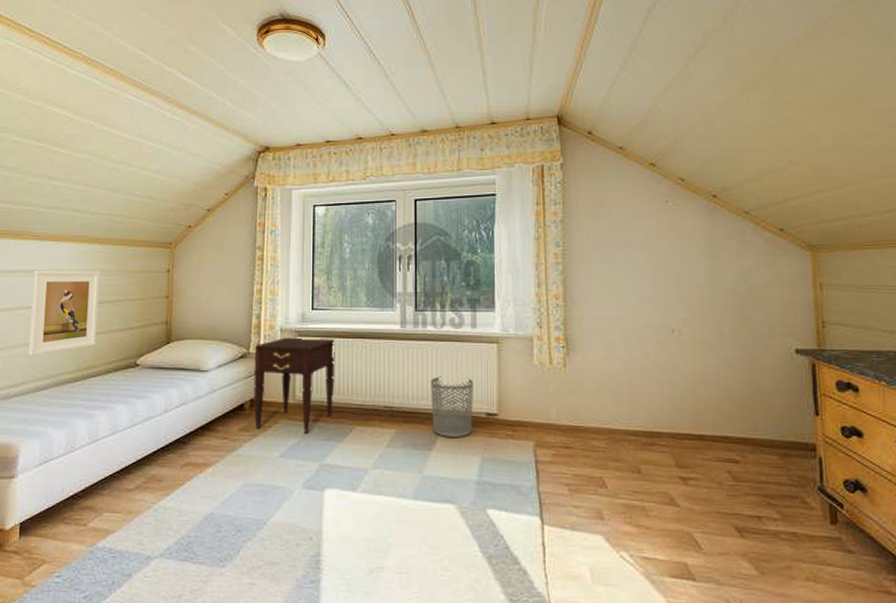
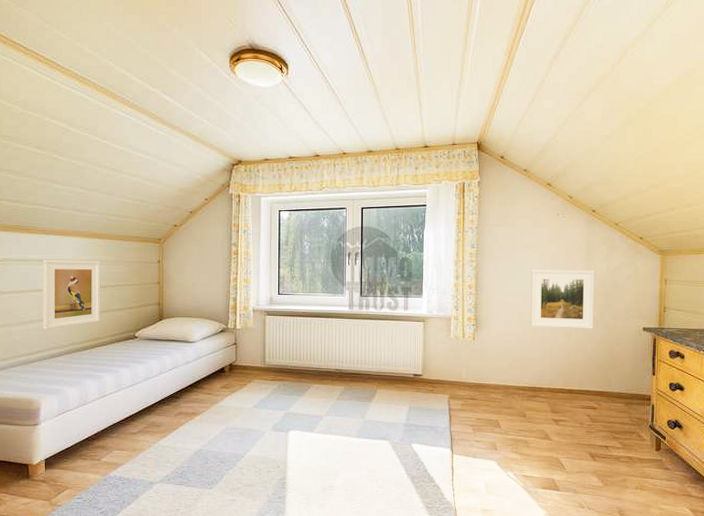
nightstand: present [253,337,335,433] -> none [232,316,297,390]
waste bin: present [431,376,473,437] -> none [371,347,404,392]
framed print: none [637,273,726,352] -> present [531,270,595,329]

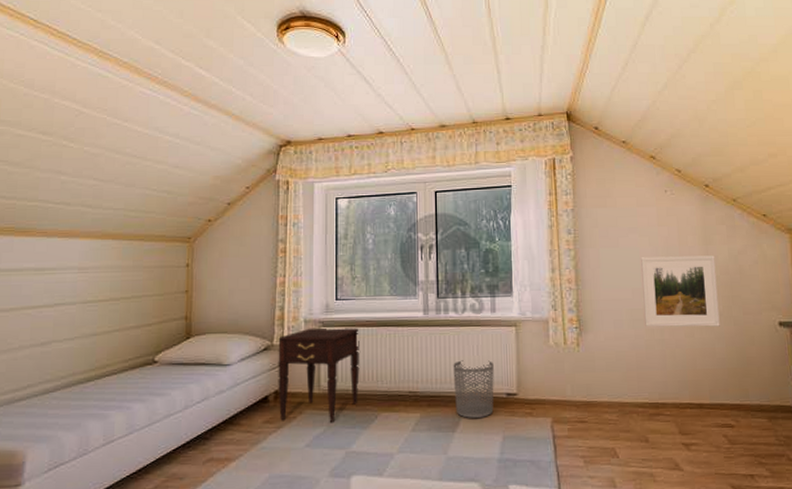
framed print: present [42,259,101,329] -> none [34,267,115,357]
nightstand: none [232,316,297,390] -> present [278,327,360,422]
waste bin: none [371,347,404,392] -> present [453,360,494,418]

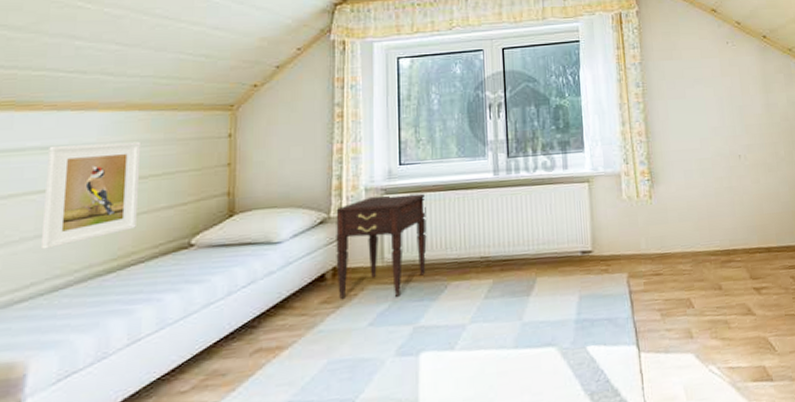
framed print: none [34,267,115,357] -> present [40,141,142,250]
waste bin: present [453,360,494,418] -> none [526,219,569,280]
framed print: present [641,255,720,327] -> none [707,103,783,176]

